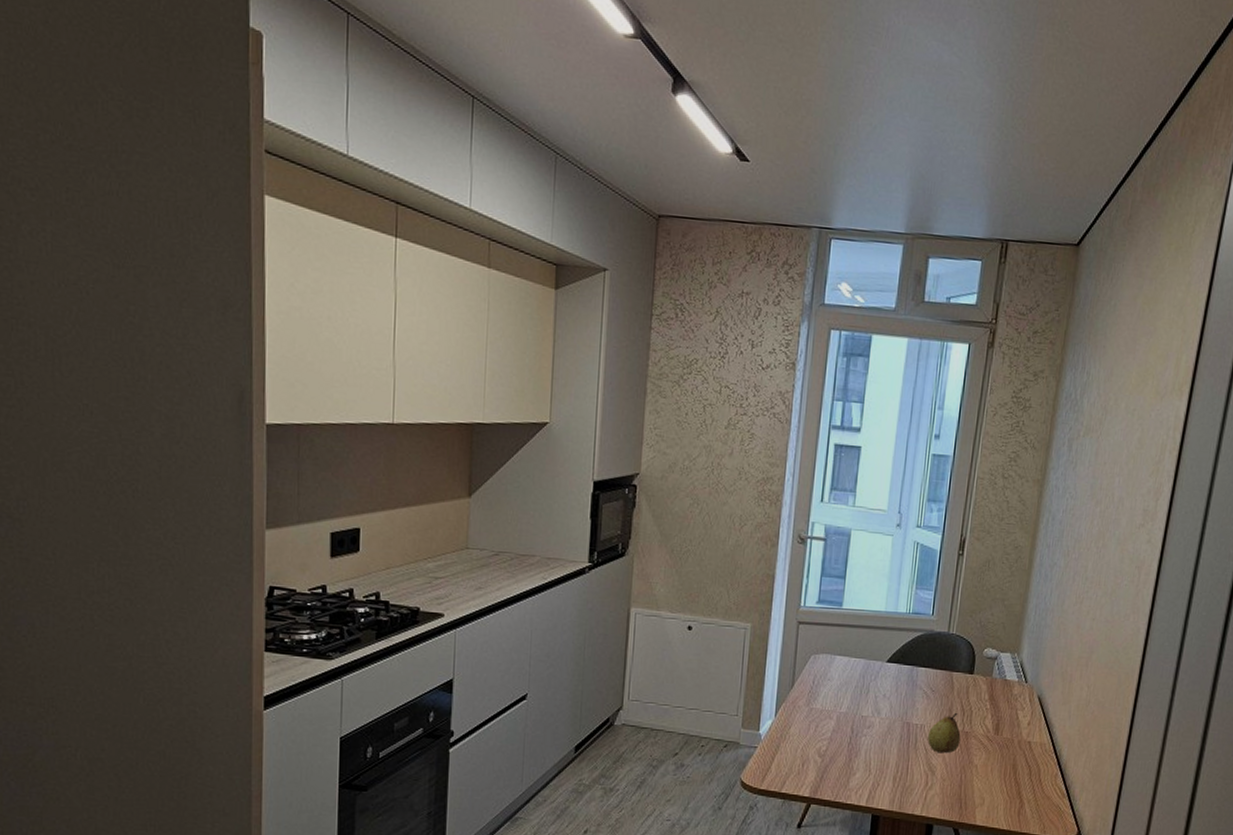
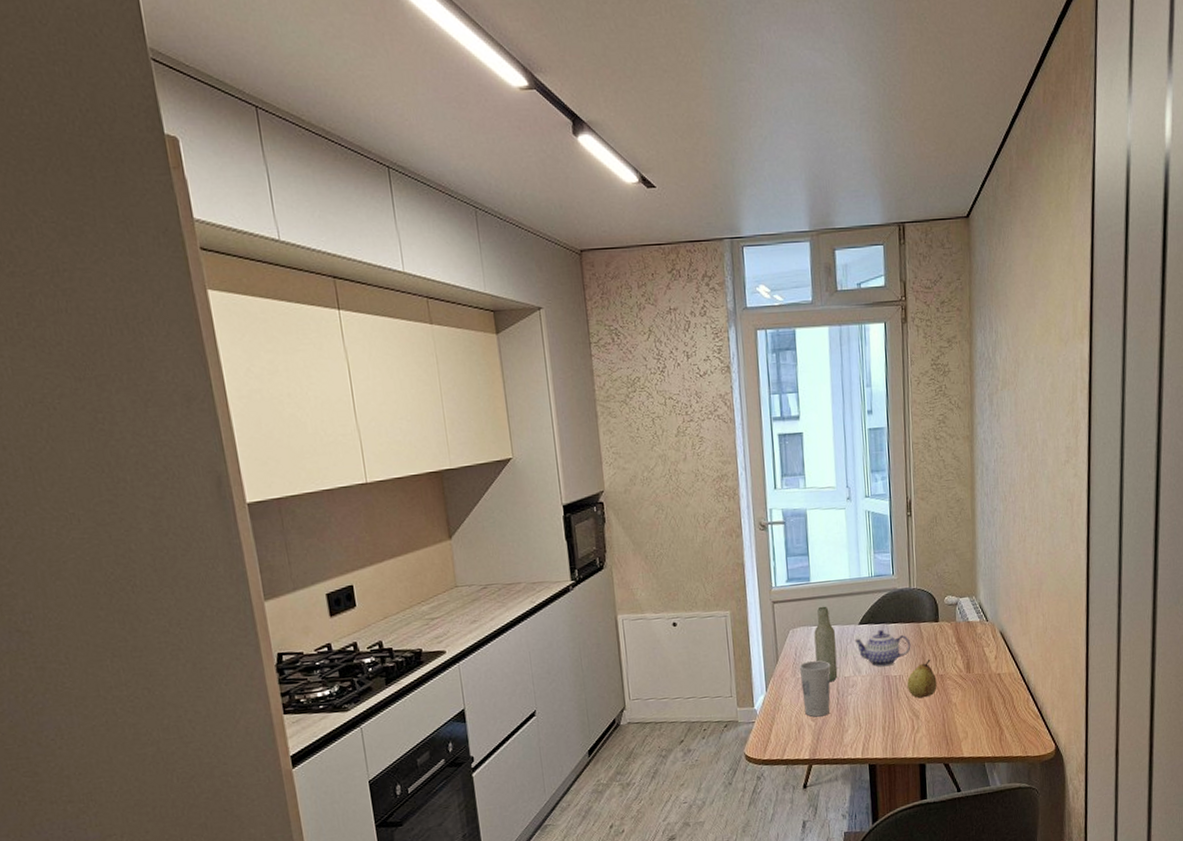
cup: none [812,692,849,754] -> present [799,660,831,717]
bottle: none [834,635,860,719] -> present [814,606,838,682]
teapot: none [879,671,940,713] -> present [854,629,911,667]

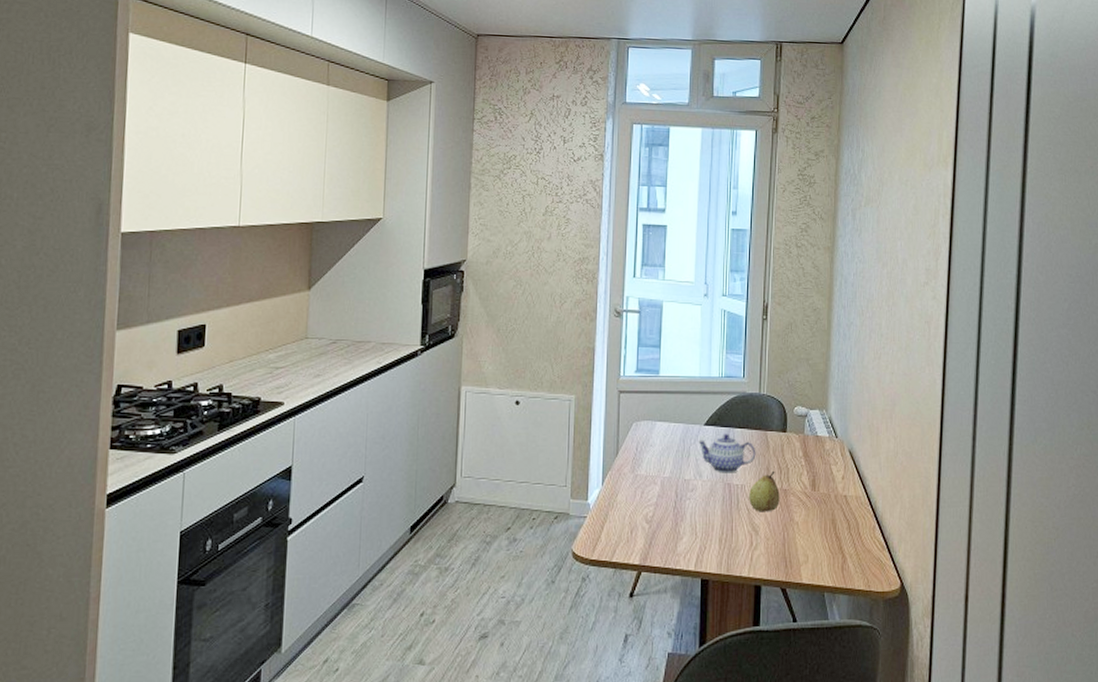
cup: present [799,660,831,717] -> none [638,457,672,519]
bottle: present [814,606,838,682] -> none [657,402,680,483]

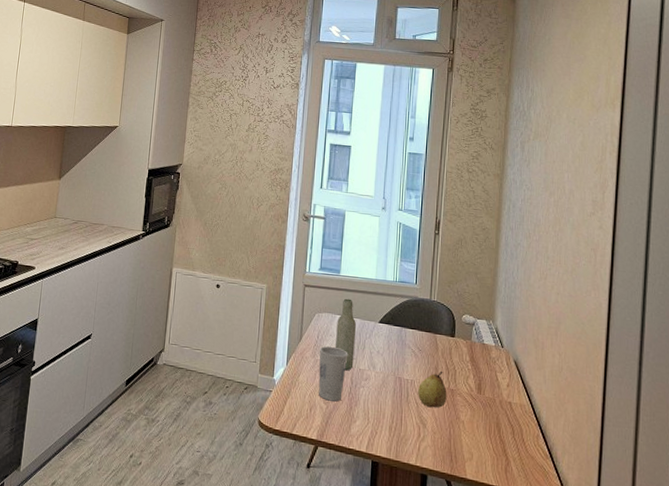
cup: none [638,457,672,519] -> present [318,346,348,402]
bottle: none [657,402,680,483] -> present [336,298,357,371]
teapot: present [698,433,756,473] -> none [373,331,426,369]

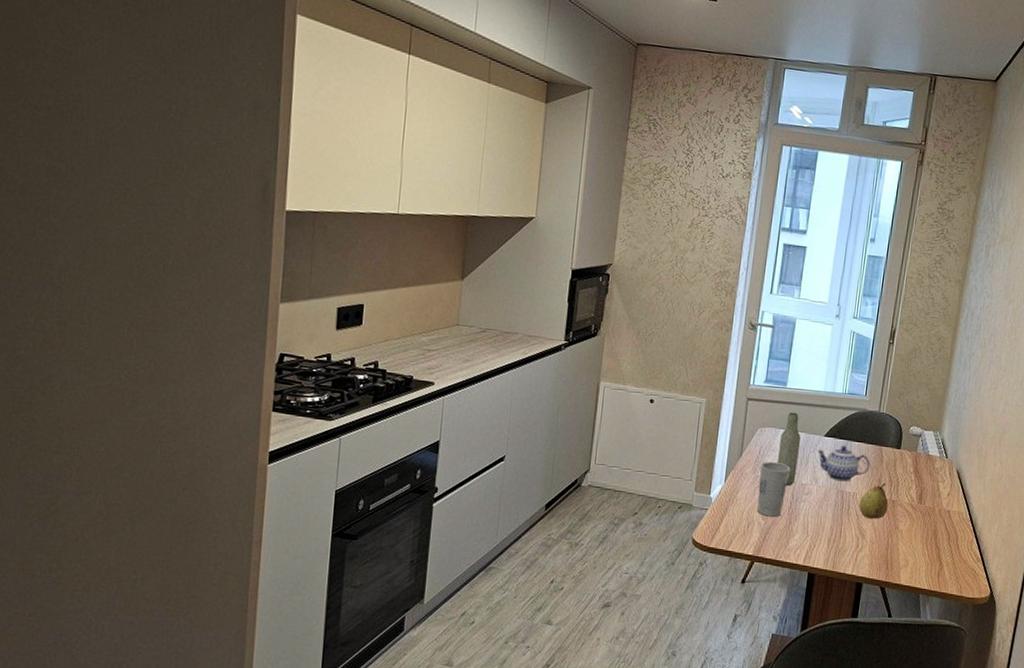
teapot: none [373,331,426,369] -> present [817,445,870,482]

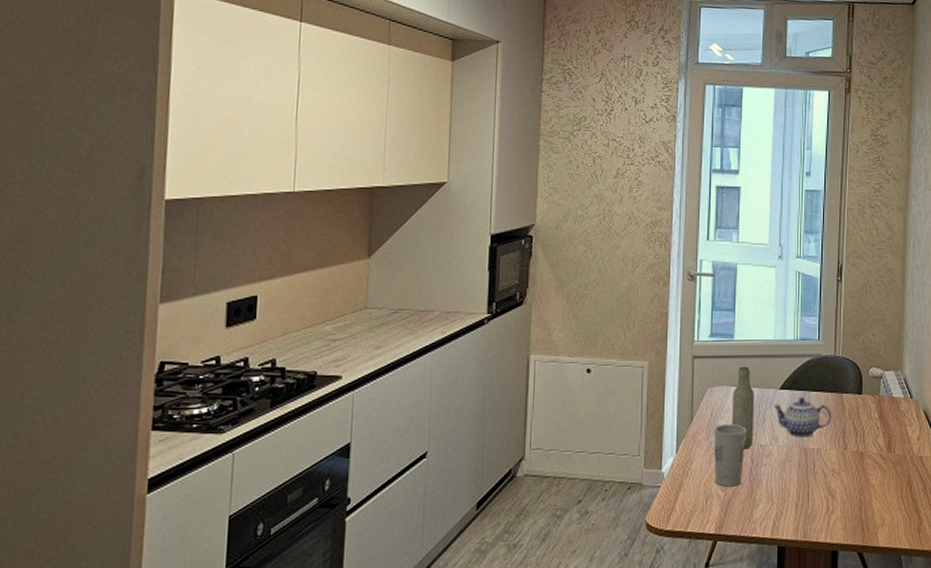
fruit: present [859,483,889,519] -> none [825,434,856,476]

